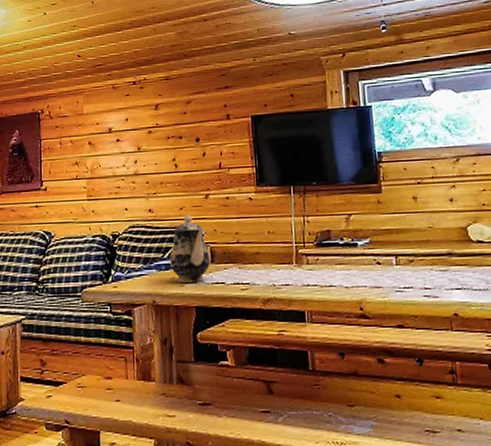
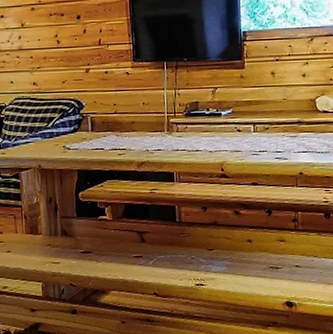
teapot: present [170,214,210,283] -> none [53,87,90,149]

